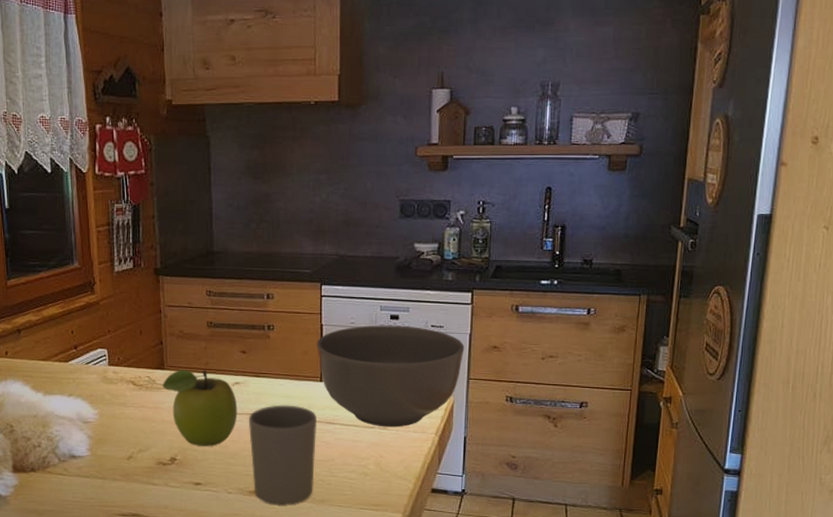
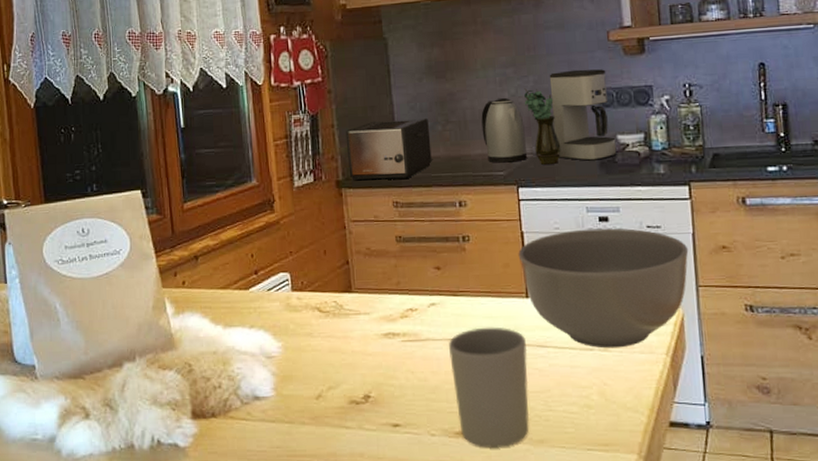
fruit: present [162,370,238,446] -> none [350,291,436,380]
toaster: none [165,215,245,271] -> present [345,119,432,181]
kettle: none [293,202,333,262] -> present [481,97,528,163]
vase: none [333,195,363,266] -> present [524,88,562,165]
coffee maker: none [358,181,413,265] -> present [549,69,617,161]

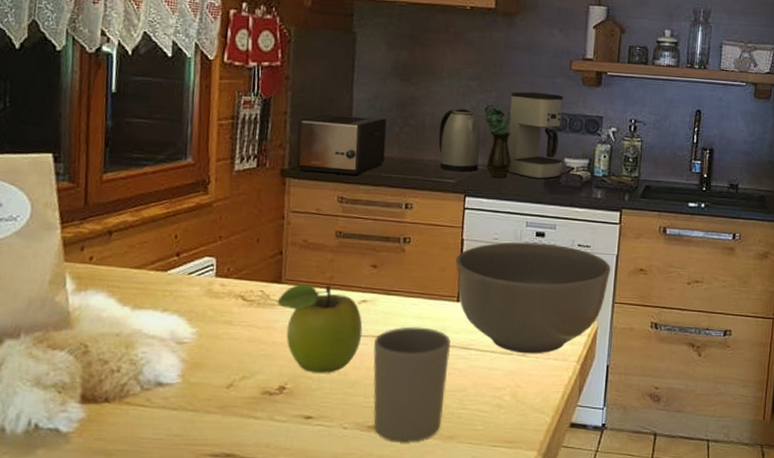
fruit: none [350,291,436,380] -> present [277,284,363,373]

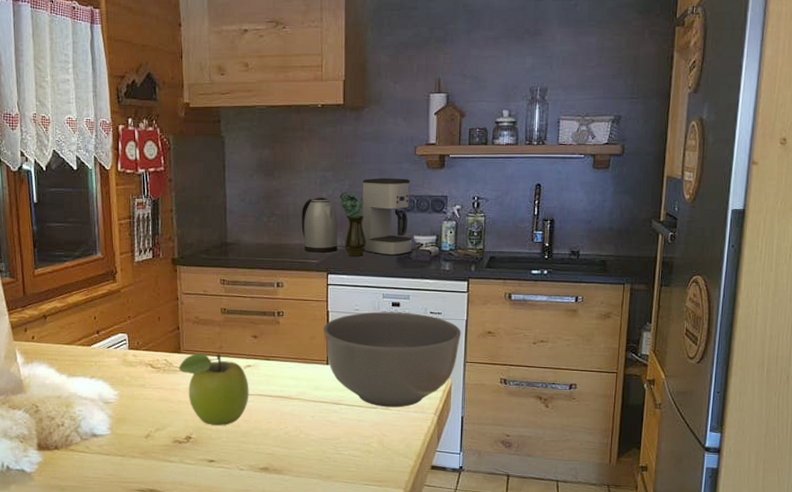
toaster: present [296,113,387,176] -> none [182,209,257,261]
mug: present [372,326,451,442] -> none [260,386,324,481]

